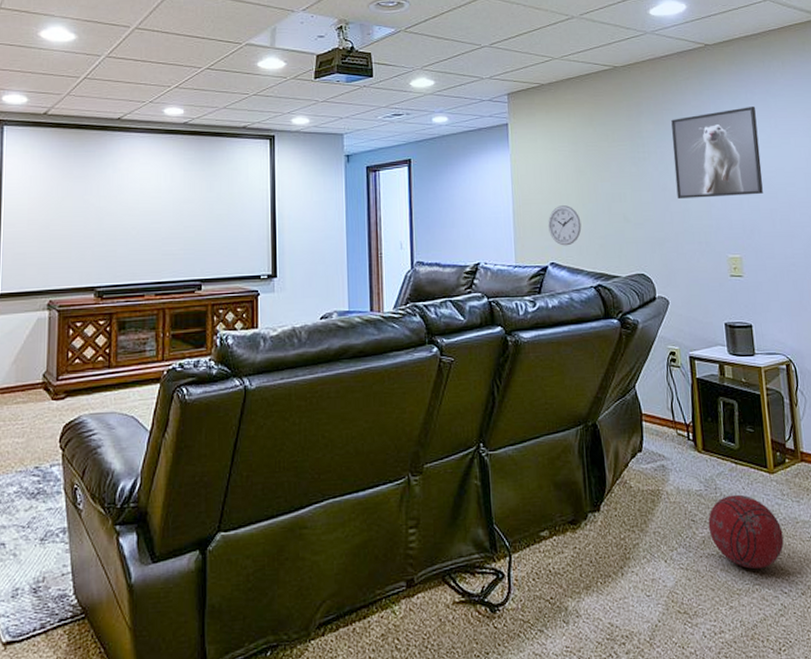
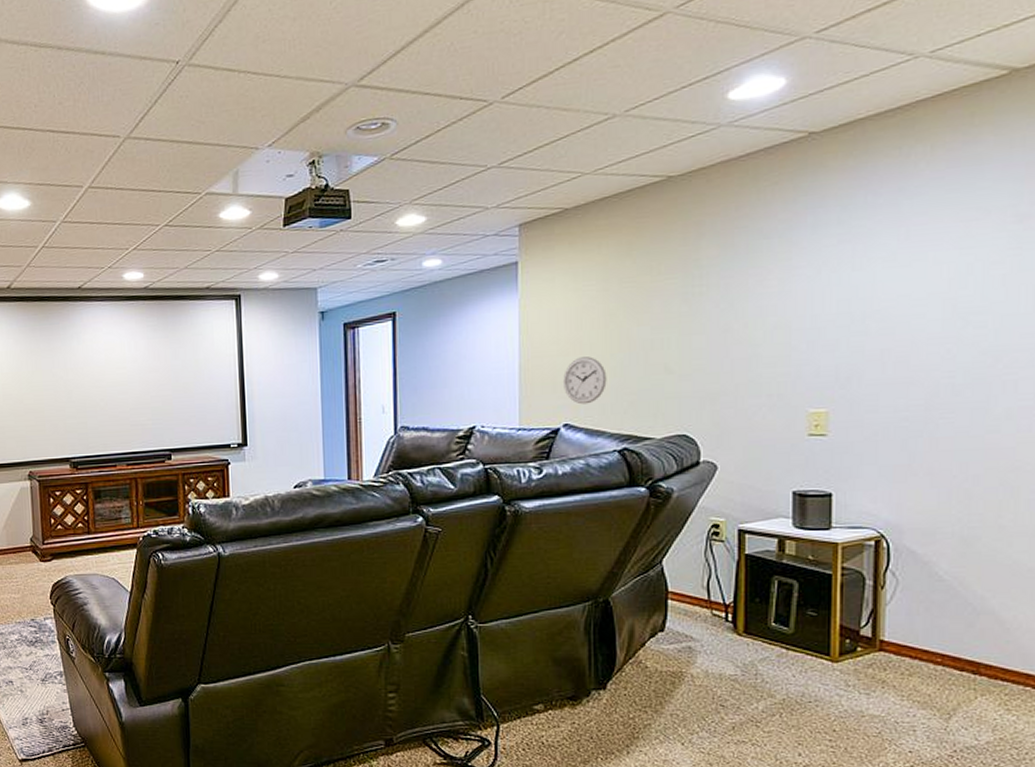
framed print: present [671,107,763,198] -> none [743,213,877,342]
ball: present [708,494,784,570] -> none [742,682,841,761]

